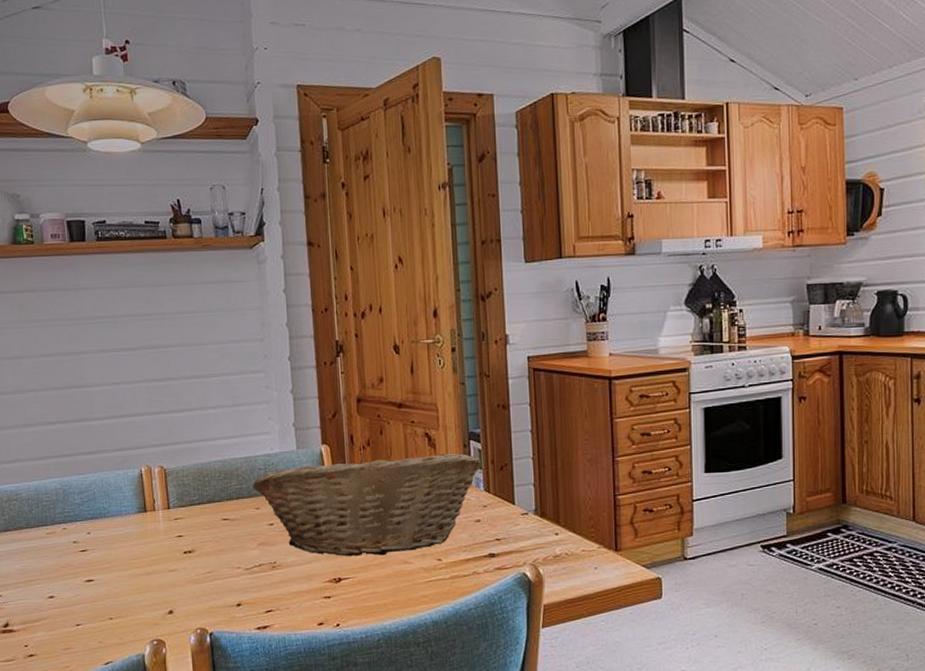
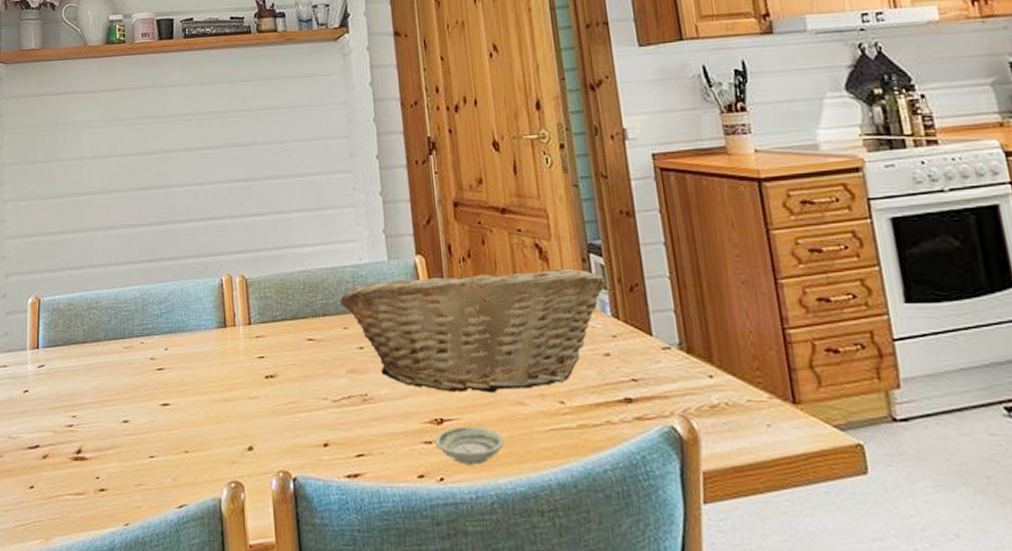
saucer: none [333,583,391,612] -> present [435,427,505,465]

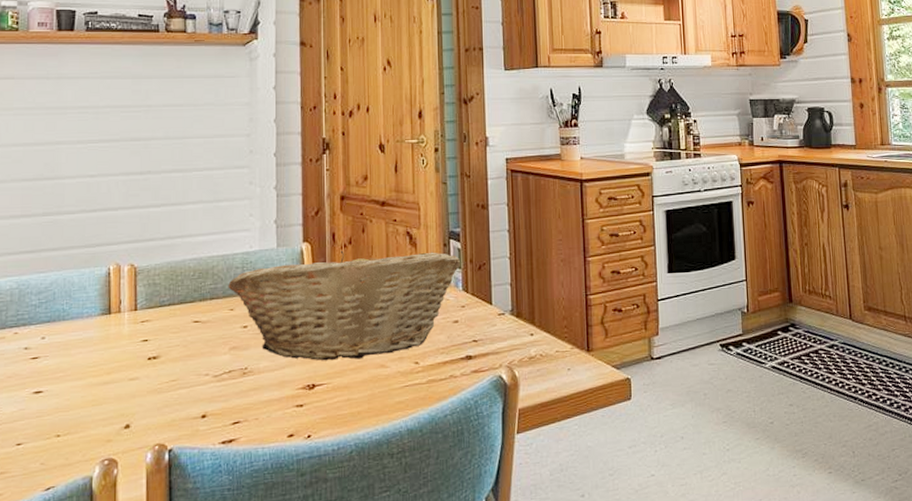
saucer: present [435,427,505,465] -> none [306,389,366,422]

